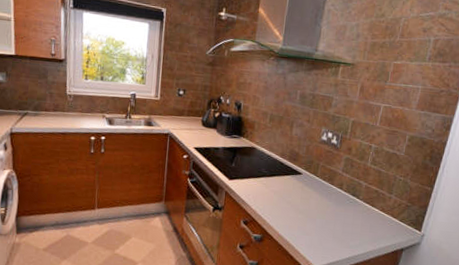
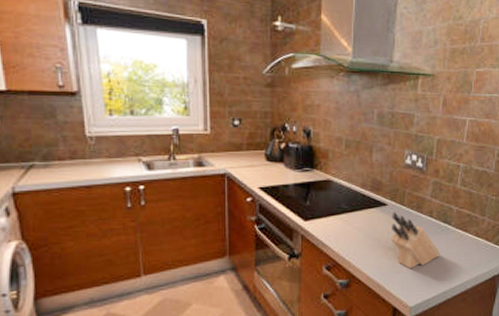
knife block: none [303,181,348,233] -> present [391,212,441,268]

